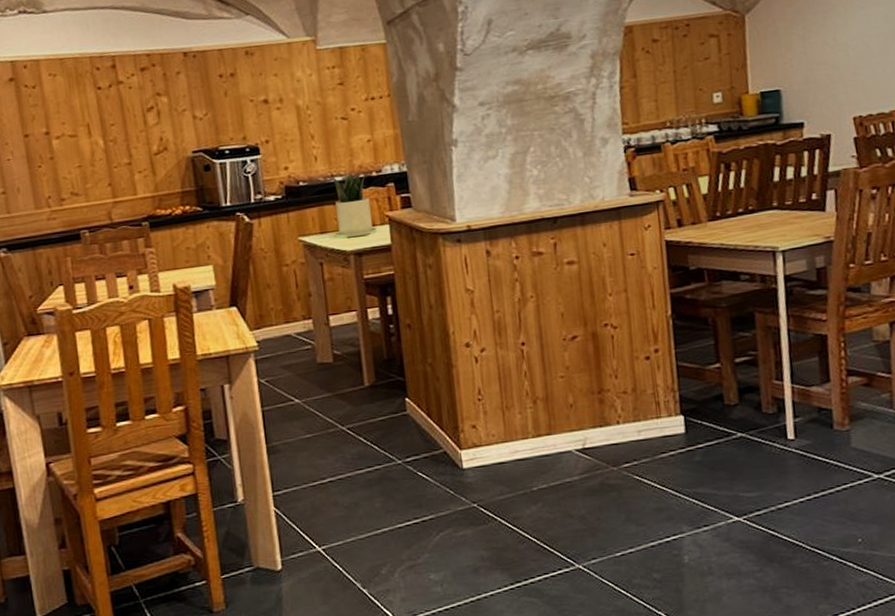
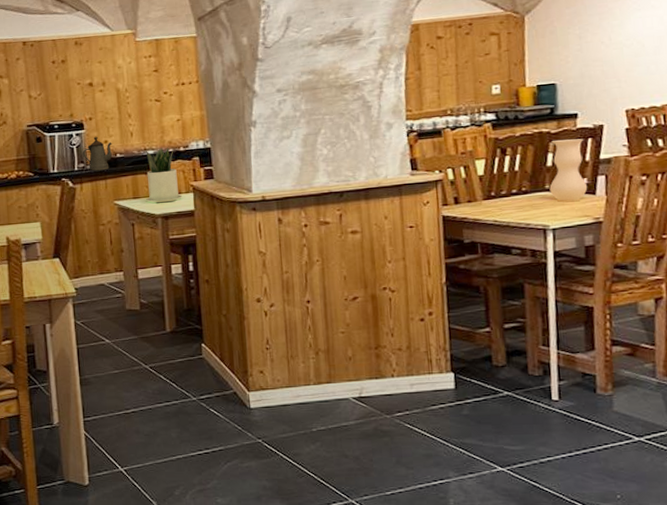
coffee pot: none [259,162,294,204] -> present [82,136,112,172]
vase: none [777,150,817,222] -> present [549,138,588,203]

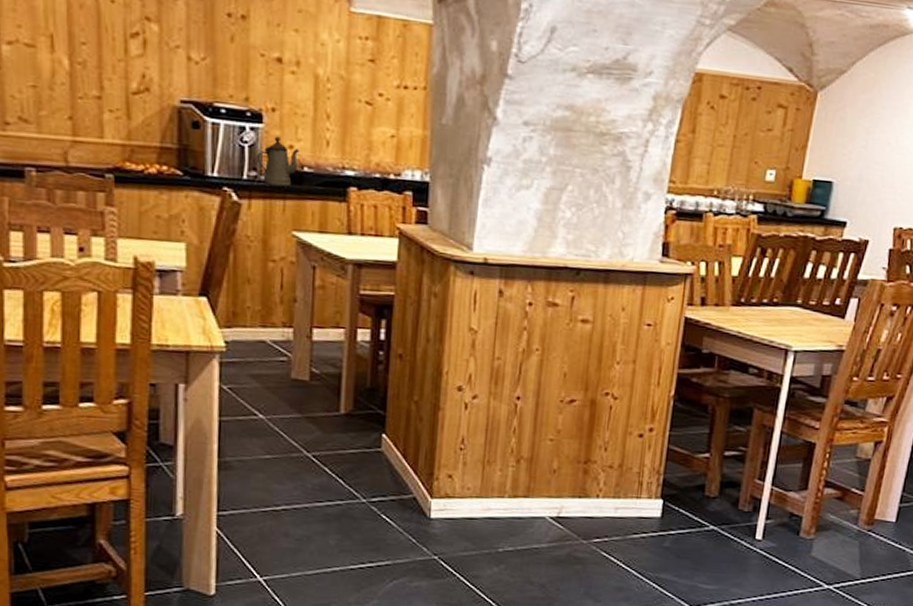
planter: present [145,147,182,204] -> none [336,169,384,246]
vase: present [549,138,588,203] -> none [800,249,847,324]

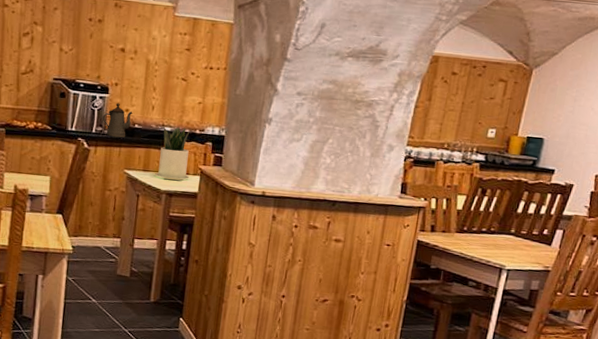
planter: none [336,169,384,246] -> present [155,126,189,181]

